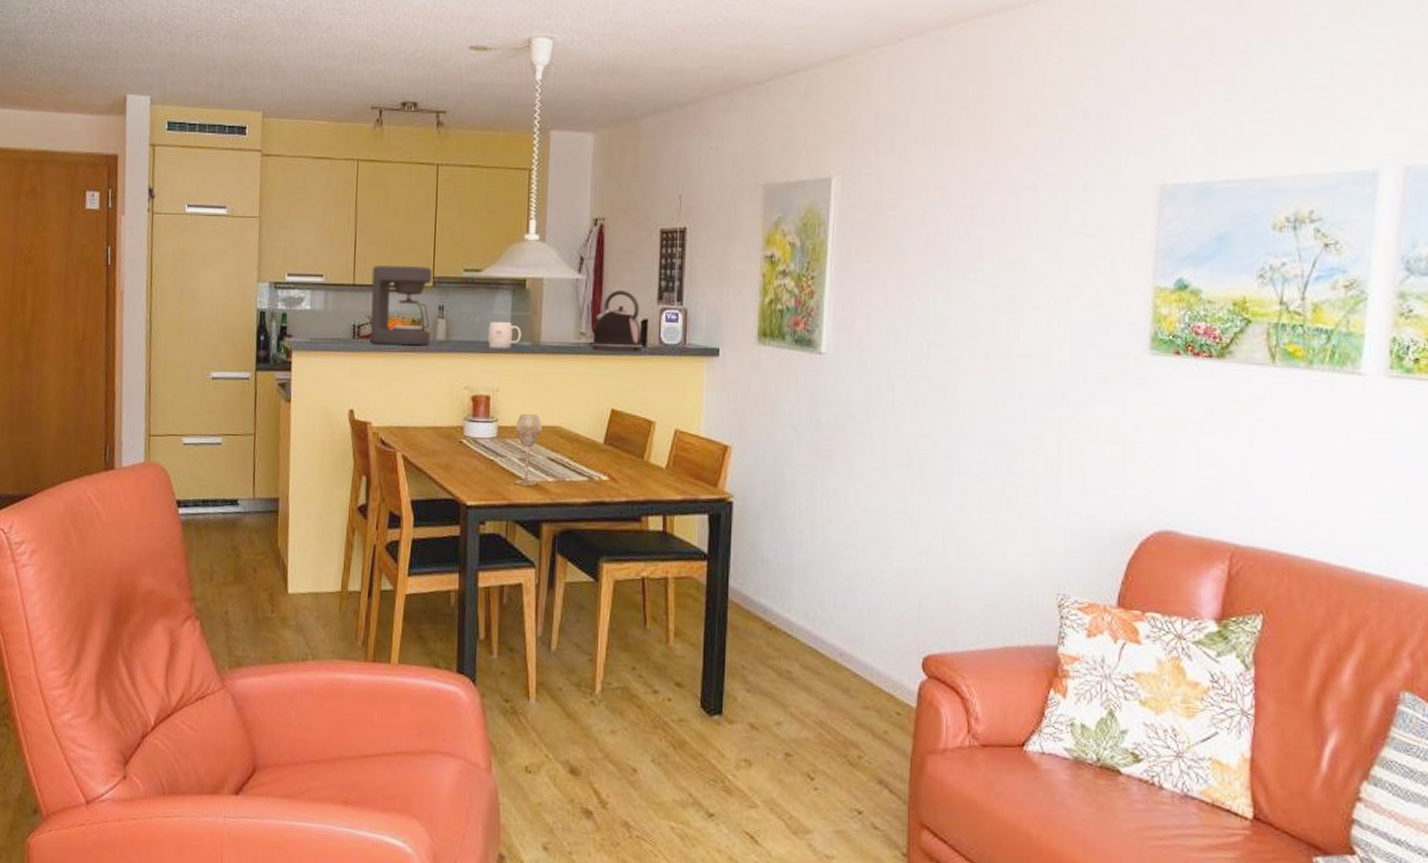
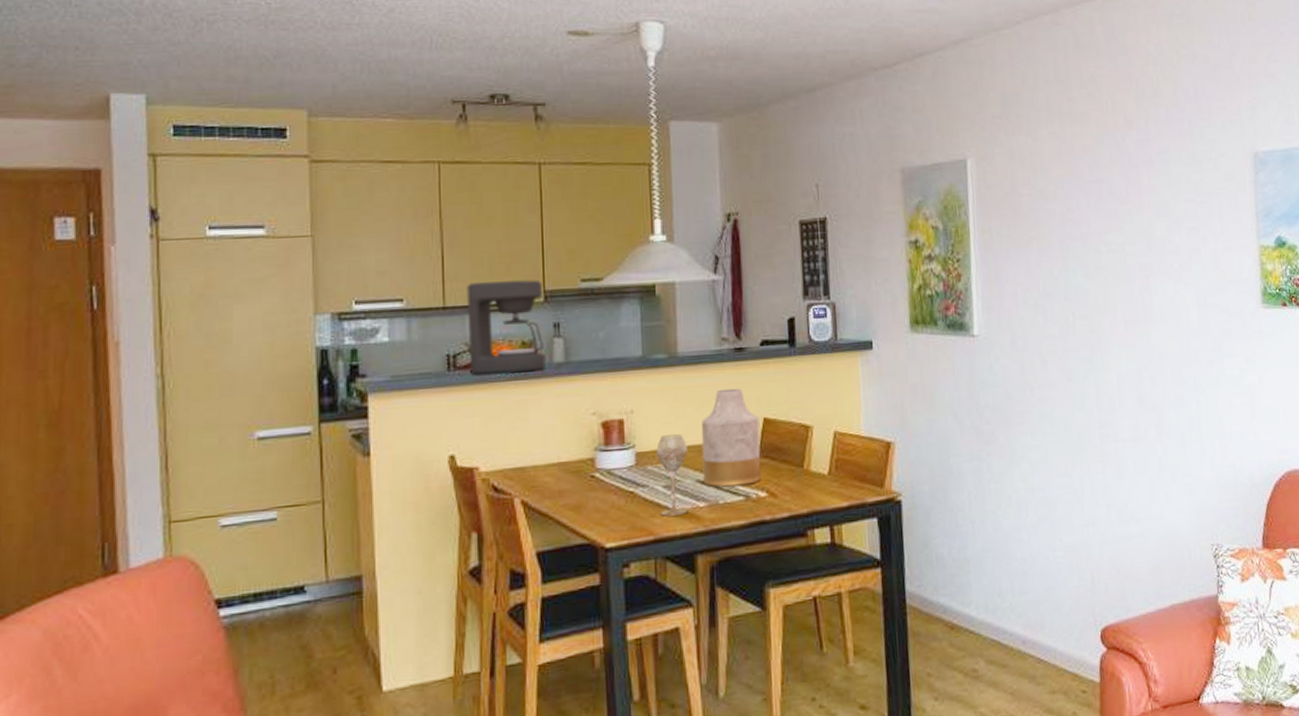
mug: present [488,322,522,349] -> none [616,335,655,366]
vase: none [553,378,607,468] -> present [701,388,762,488]
kettle: present [591,290,643,352] -> none [735,288,792,357]

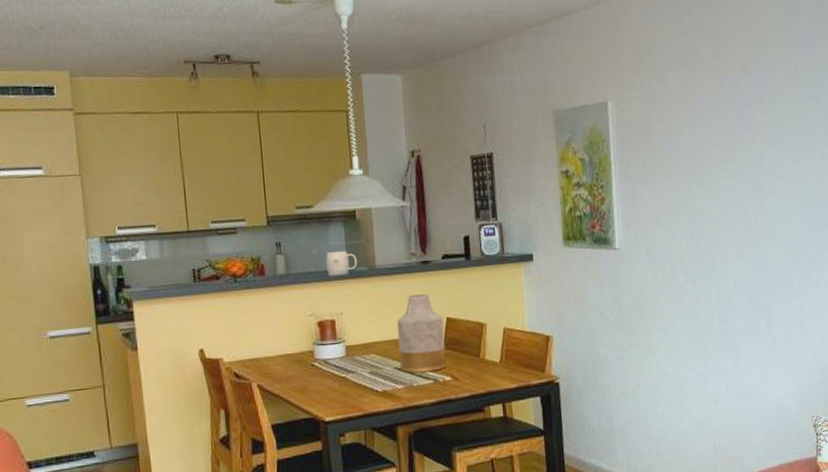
coffee maker: present [466,279,546,376] -> none [205,208,271,286]
mug: none [616,335,655,366] -> present [326,251,358,276]
wineglass: present [656,434,688,518] -> none [362,331,389,397]

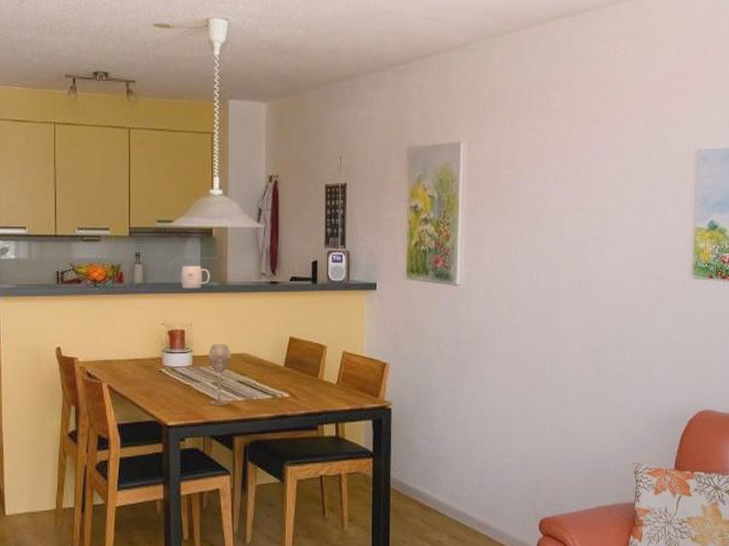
wineglass: none [362,331,389,397] -> present [208,344,231,407]
vase: present [397,293,446,374] -> none [242,312,286,387]

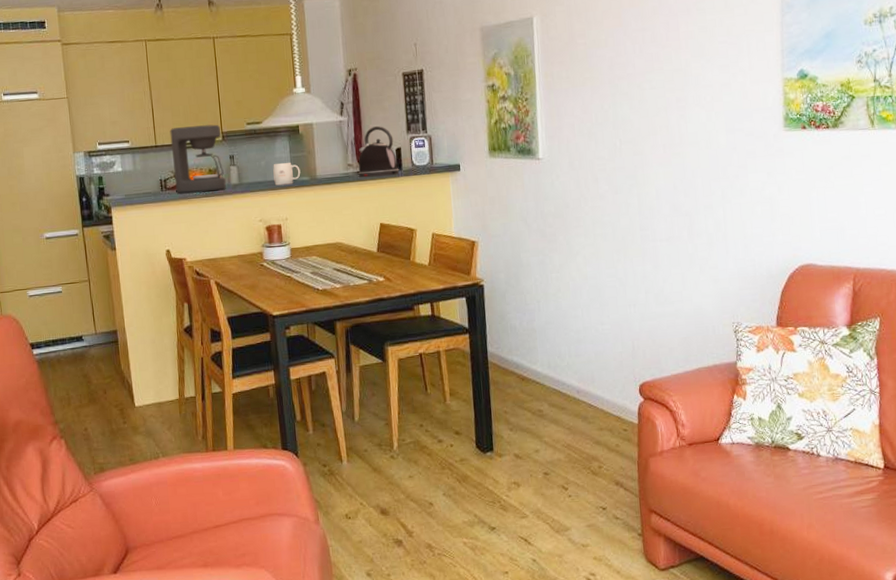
coffee maker: none [72,218,129,289] -> present [170,124,226,194]
wineglass: present [208,344,231,407] -> none [304,235,329,295]
kettle: none [270,237,314,289] -> present [357,126,400,178]

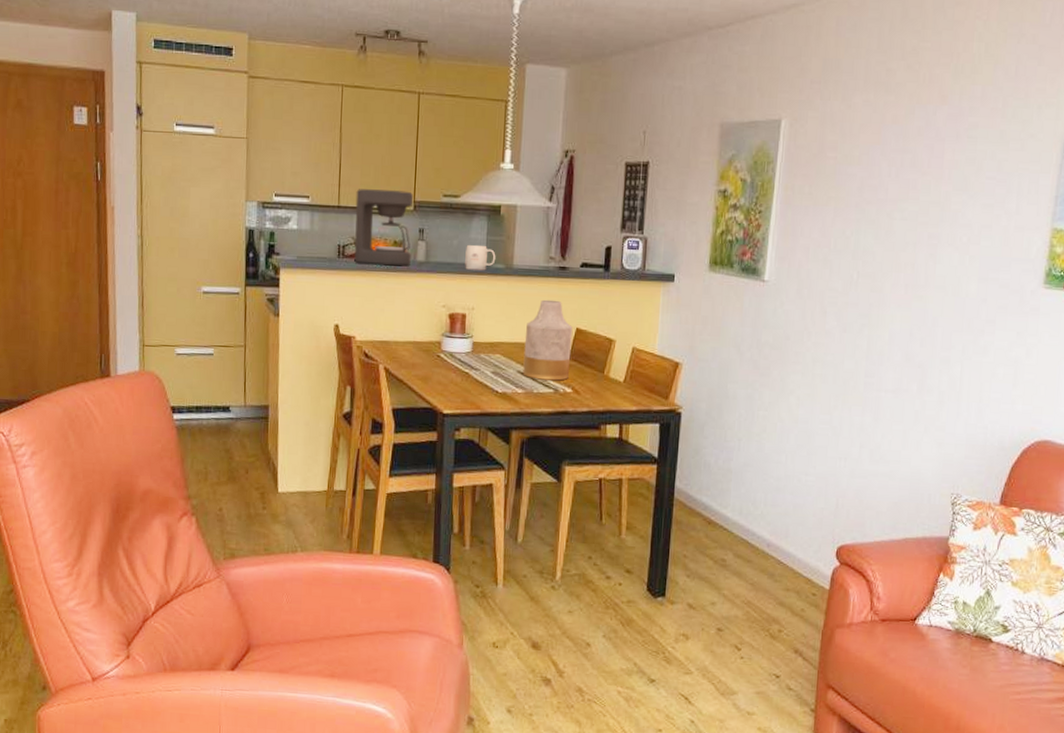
vase: none [335,201,380,274] -> present [523,299,573,381]
kettle: present [357,126,400,178] -> none [559,219,607,277]

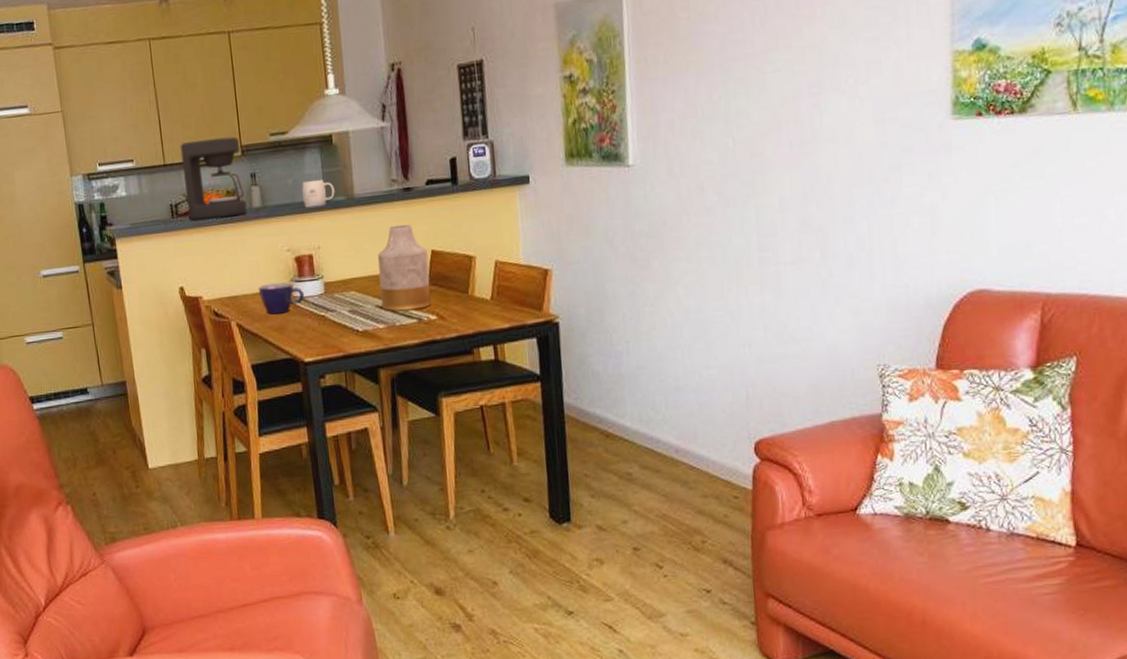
cup: none [409,335,453,365] -> present [258,282,305,315]

